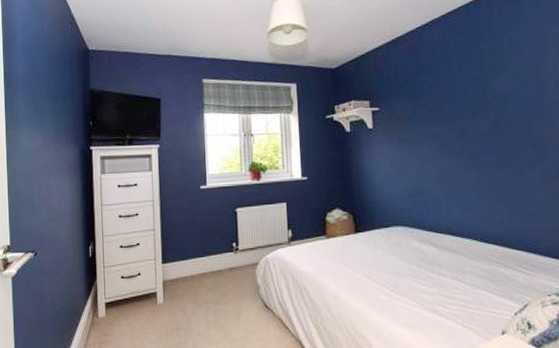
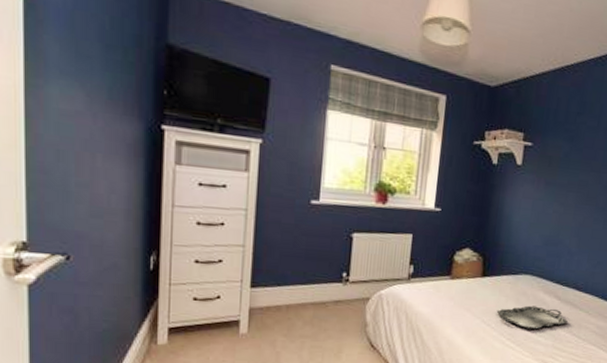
serving tray: none [375,255,450,279] -> present [496,305,568,329]

